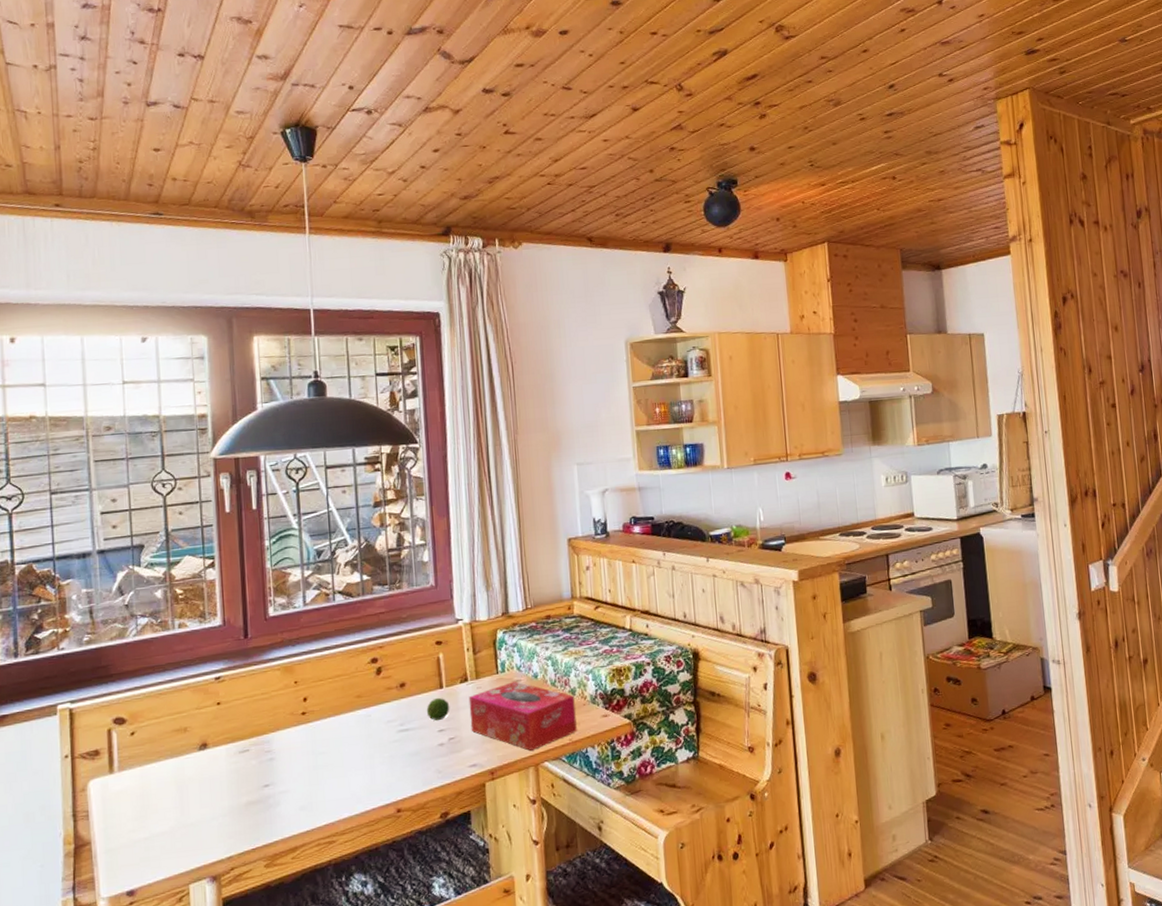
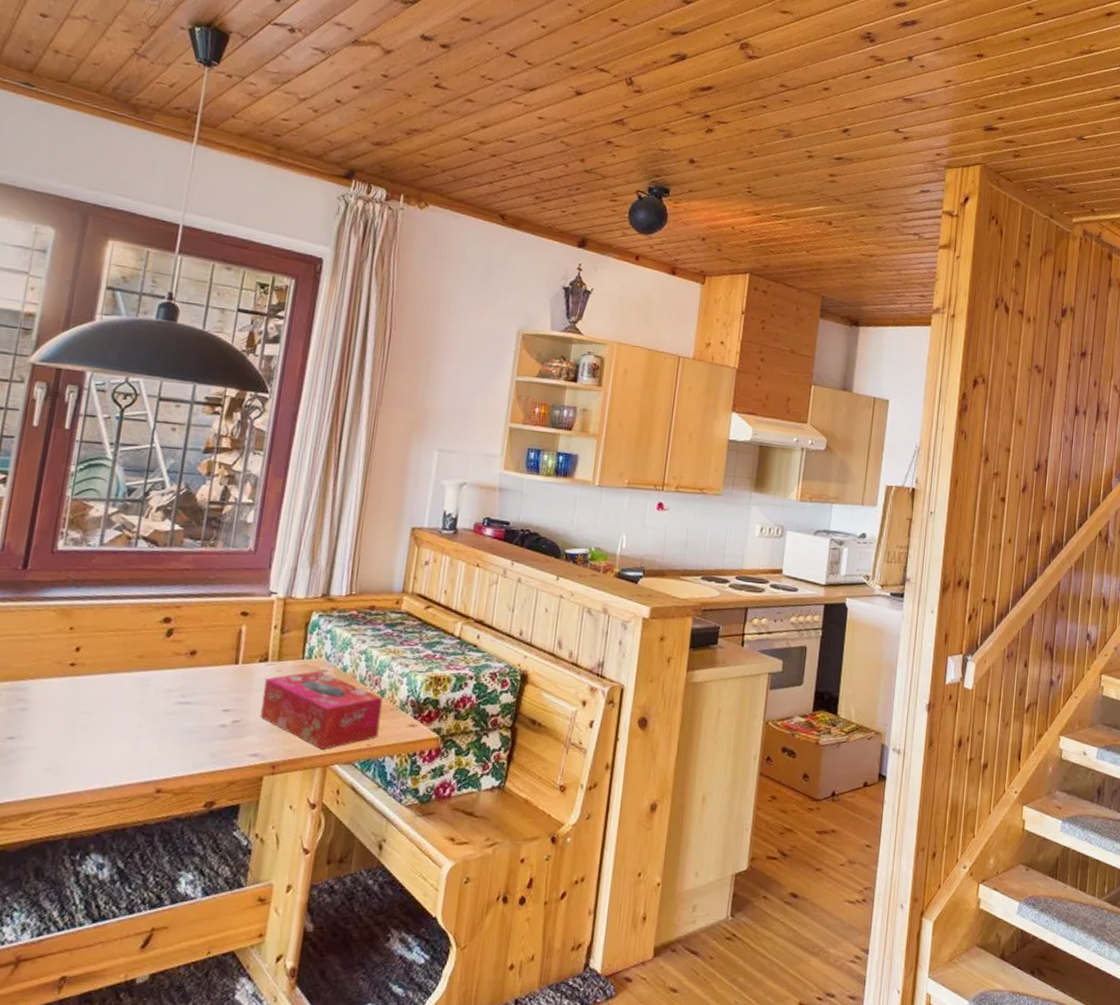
fruit: present [426,697,450,721] -> none [213,673,242,699]

